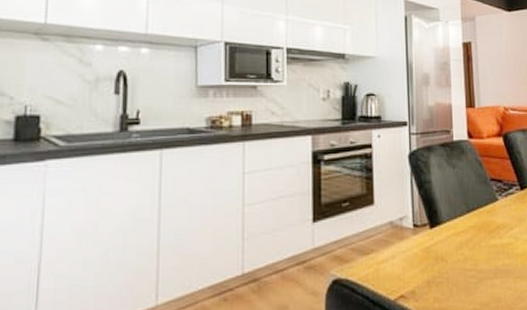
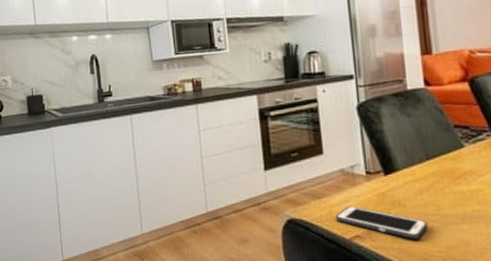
cell phone: none [382,262,466,297] -> present [336,205,428,239]

